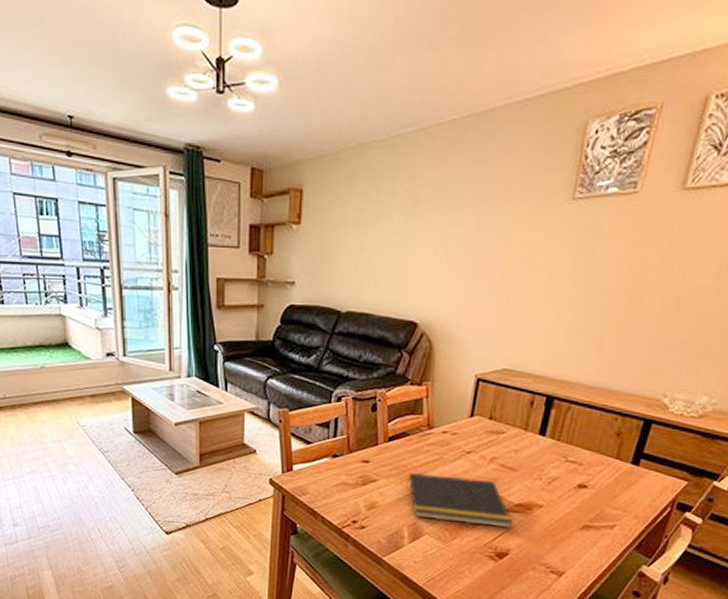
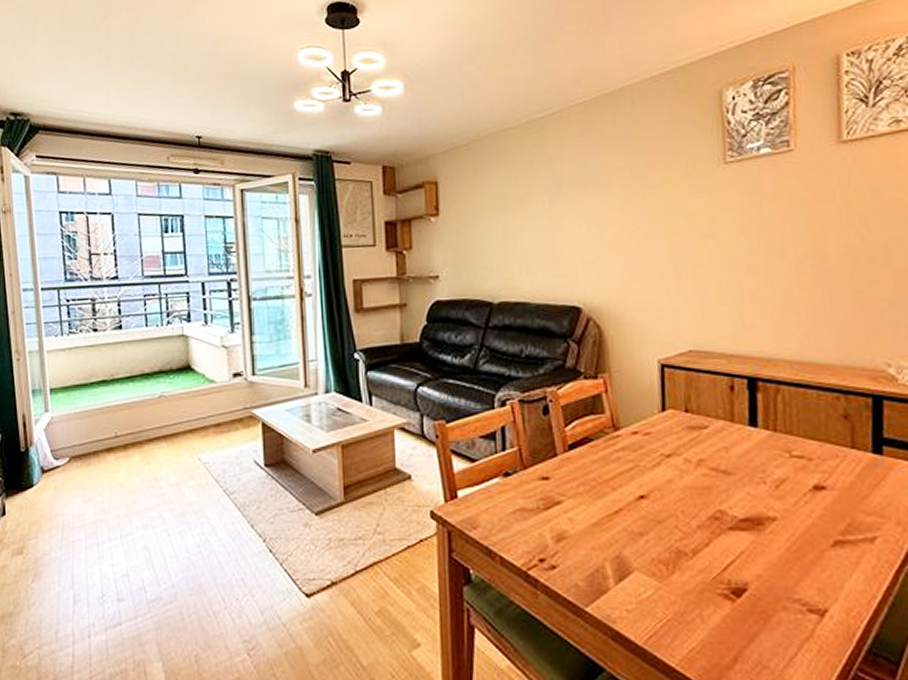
notepad: present [406,472,513,528] -> none [598,487,743,553]

